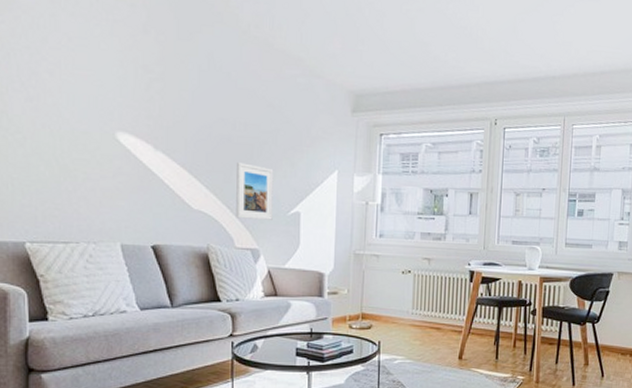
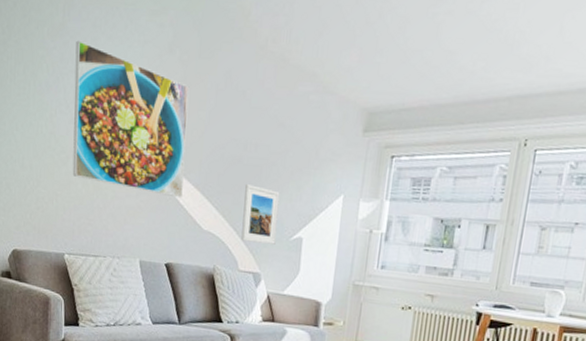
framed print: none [30,15,169,178] -> present [72,40,190,198]

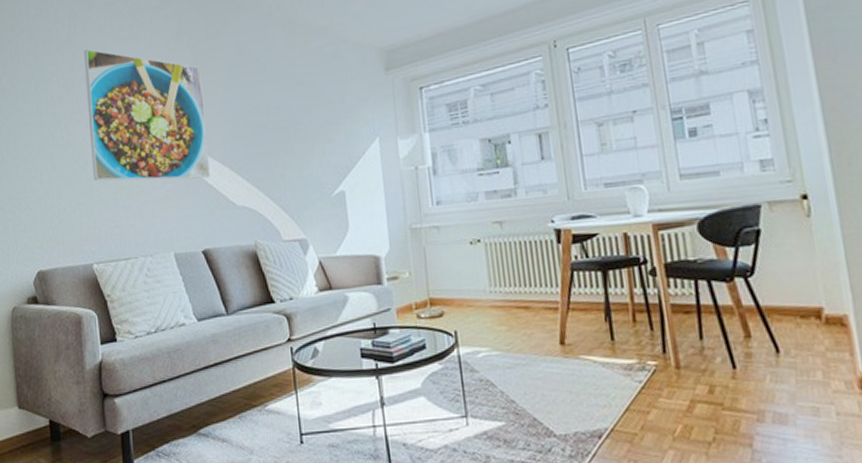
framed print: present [241,183,280,245] -> none [274,147,317,209]

